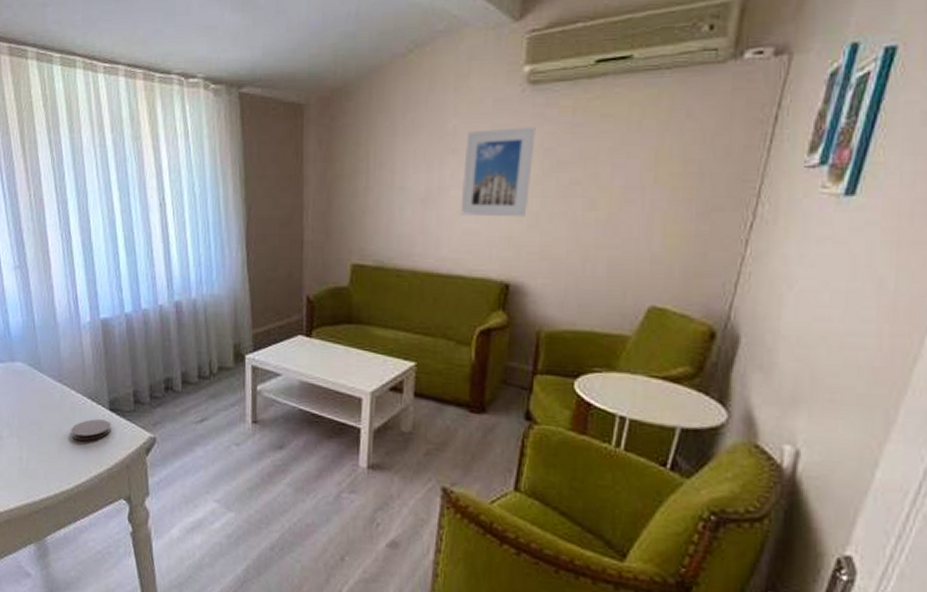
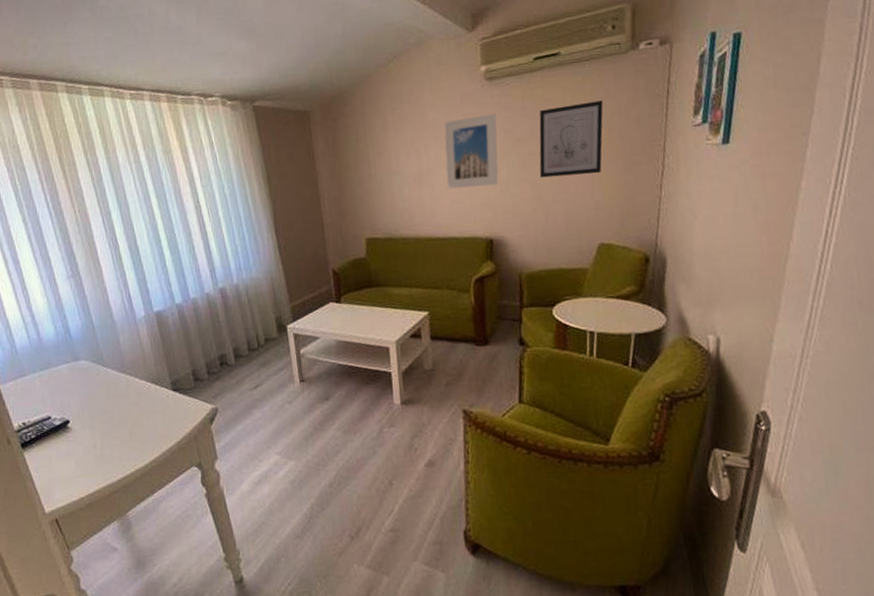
coaster: present [71,419,112,441] -> none [139,399,177,421]
wall art: none [582,122,681,217] -> present [539,100,603,178]

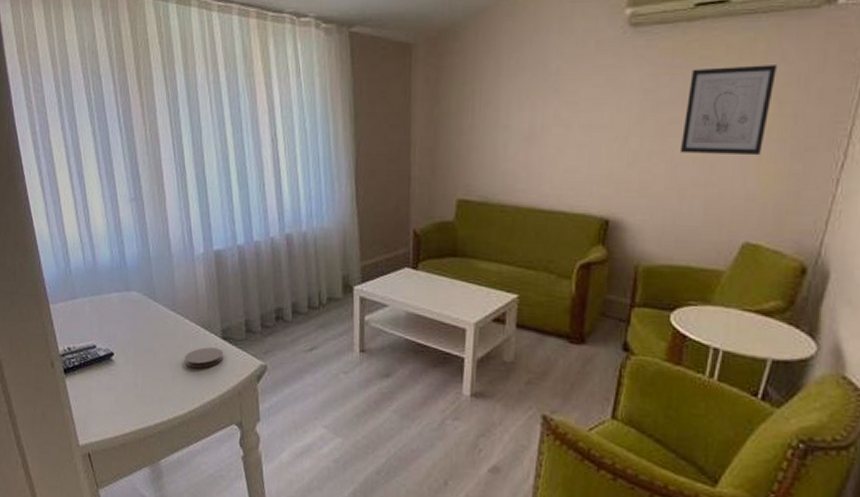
coaster: none [139,399,177,421] -> present [184,347,224,368]
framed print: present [444,113,499,189] -> none [562,68,636,156]

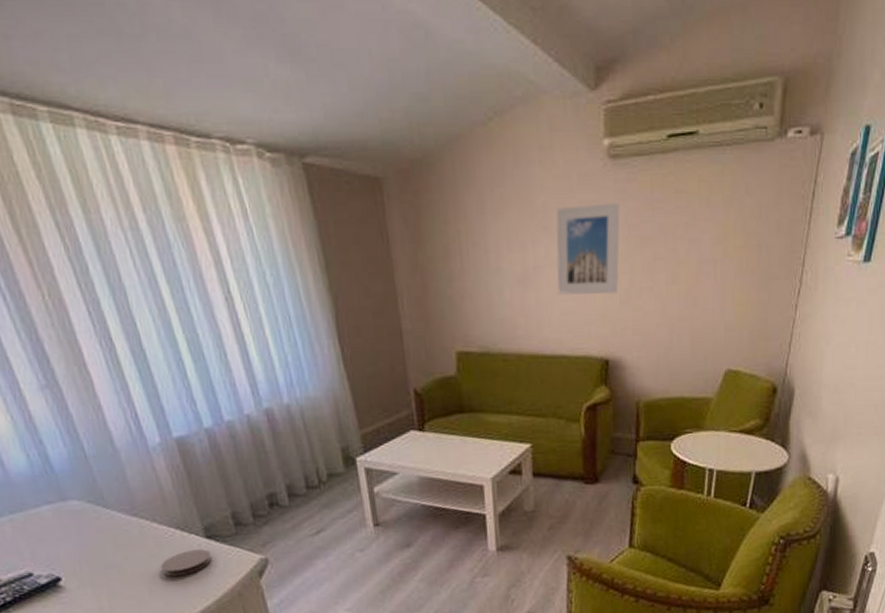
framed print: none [562,68,636,156] -> present [556,203,620,295]
wall art: present [679,65,777,156] -> none [665,198,742,289]

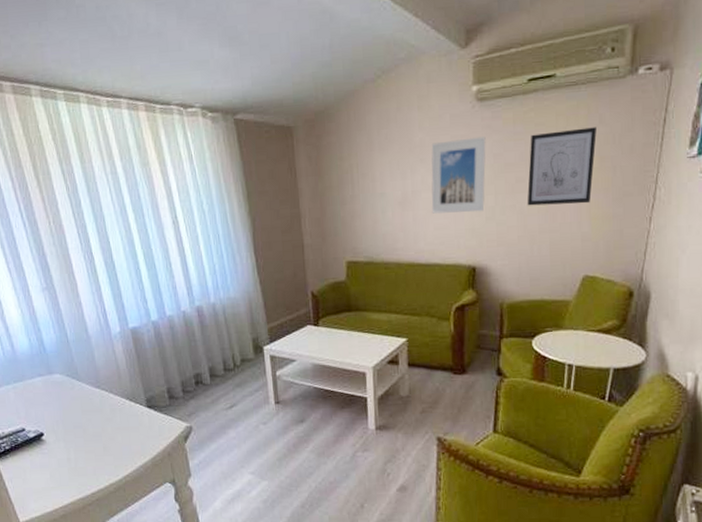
coaster: present [160,549,213,576] -> none [113,416,151,437]
wall art: none [665,198,742,289] -> present [527,127,597,206]

